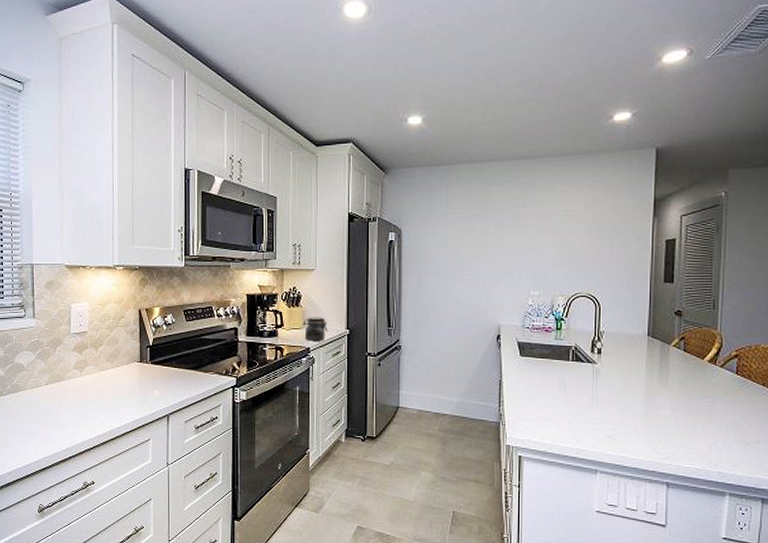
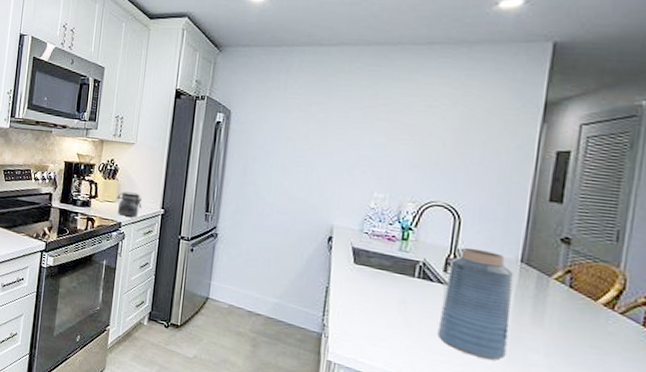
vase: none [591,329,644,420] -> present [437,247,513,360]

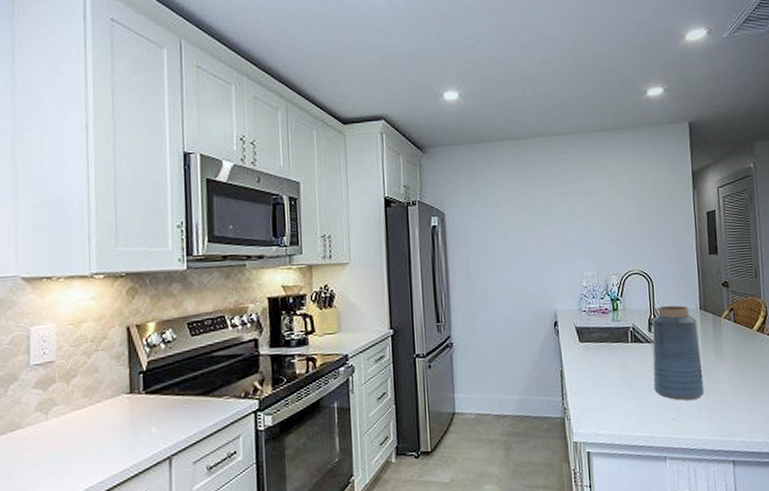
jar: present [117,191,142,217] -> none [338,317,369,347]

